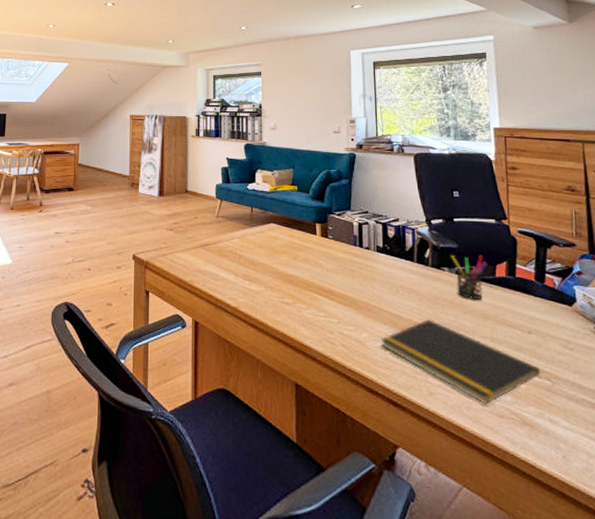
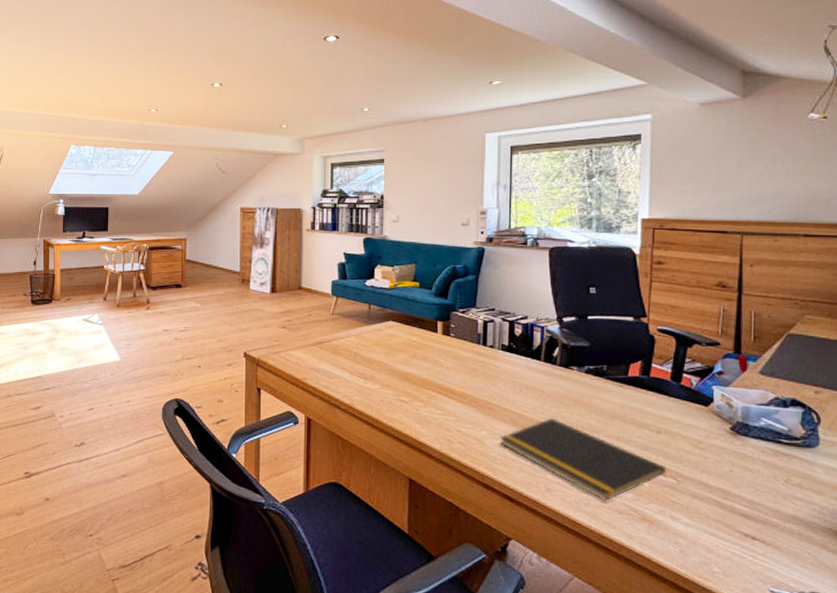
pen holder: present [451,255,488,299] -> none [581,354,621,399]

